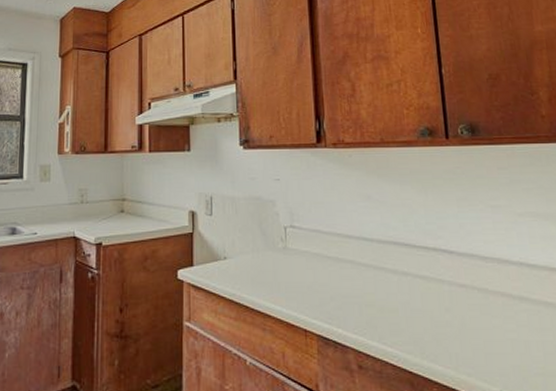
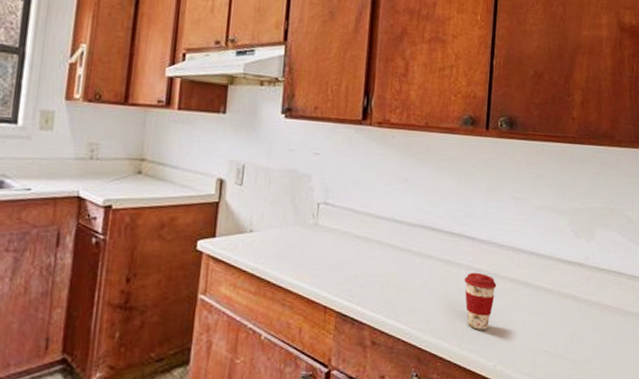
coffee cup: none [449,287,487,351] -> present [465,272,497,330]

